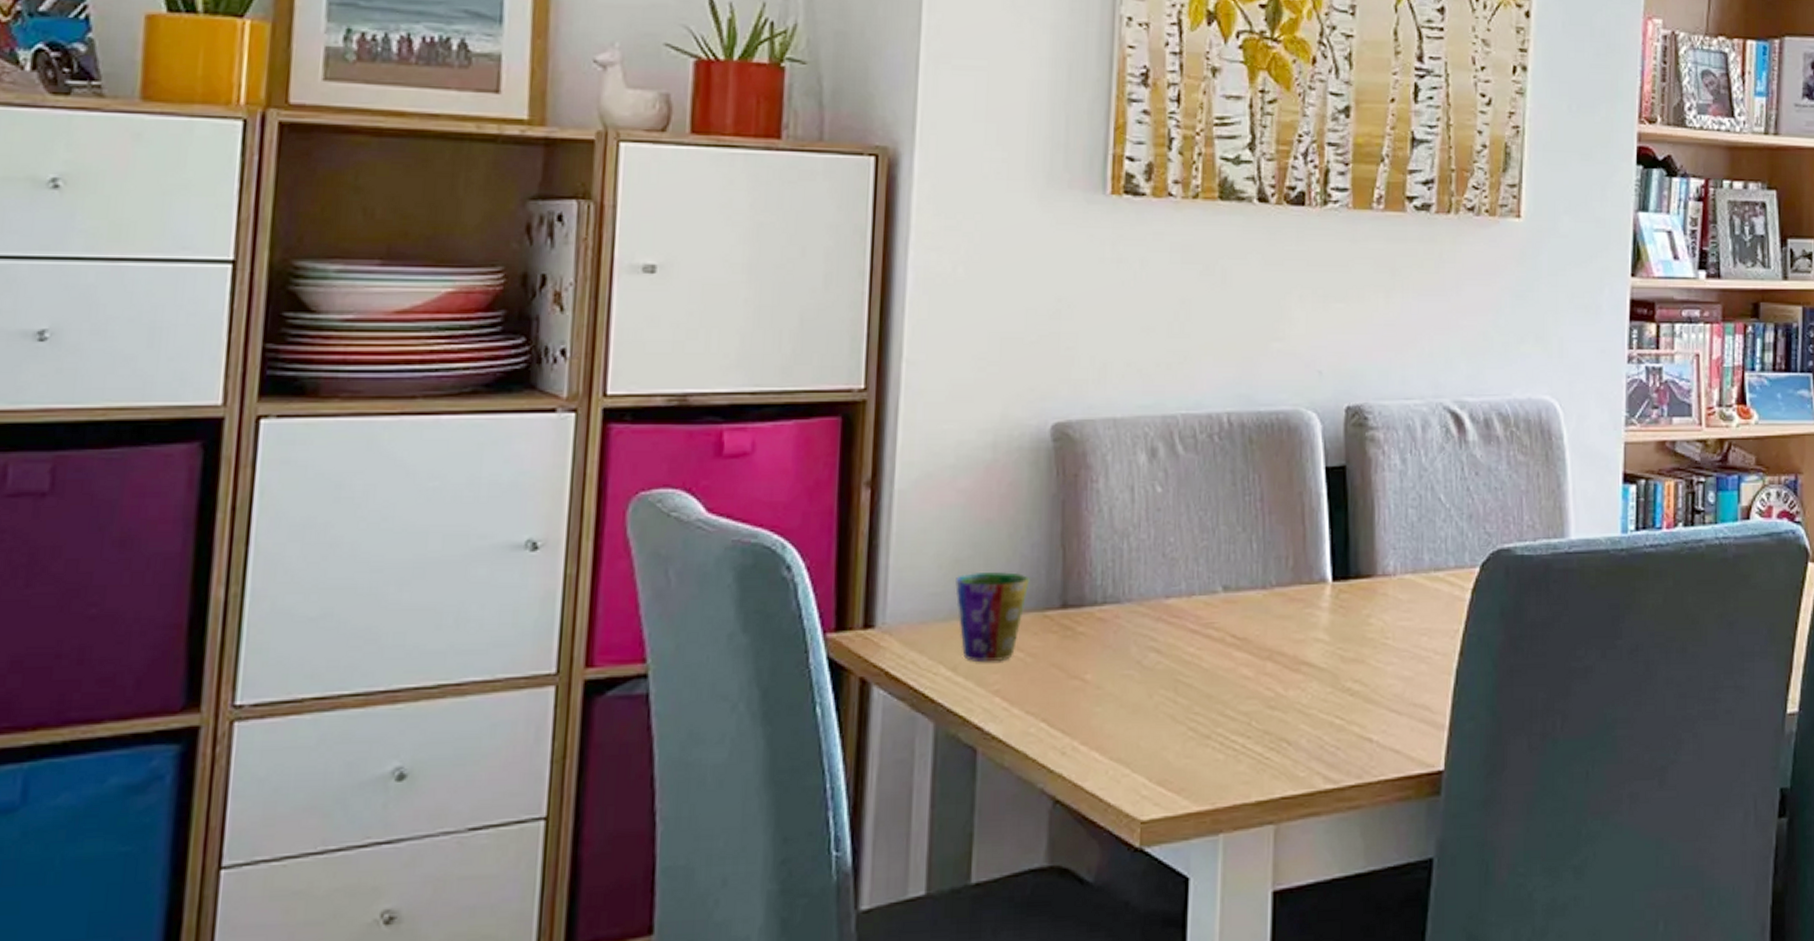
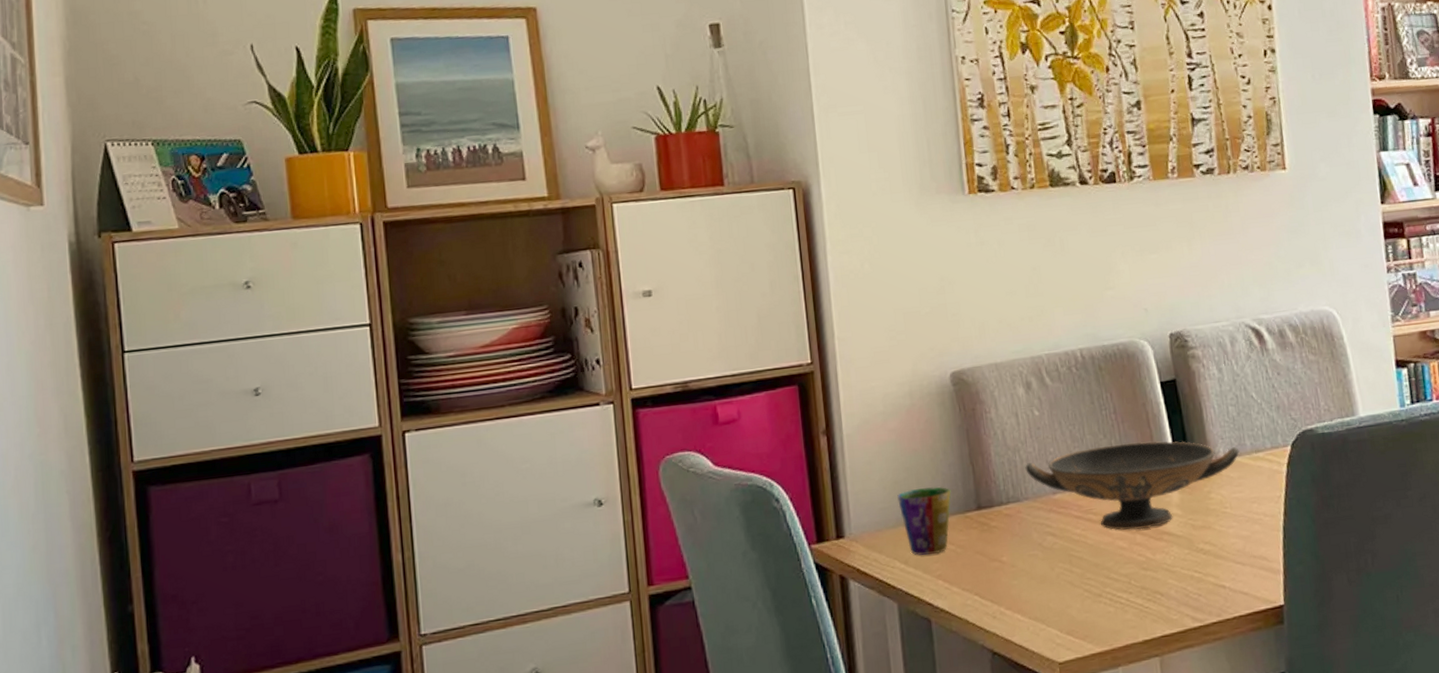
decorative bowl: none [1133,541,1414,656] -> present [1025,441,1240,531]

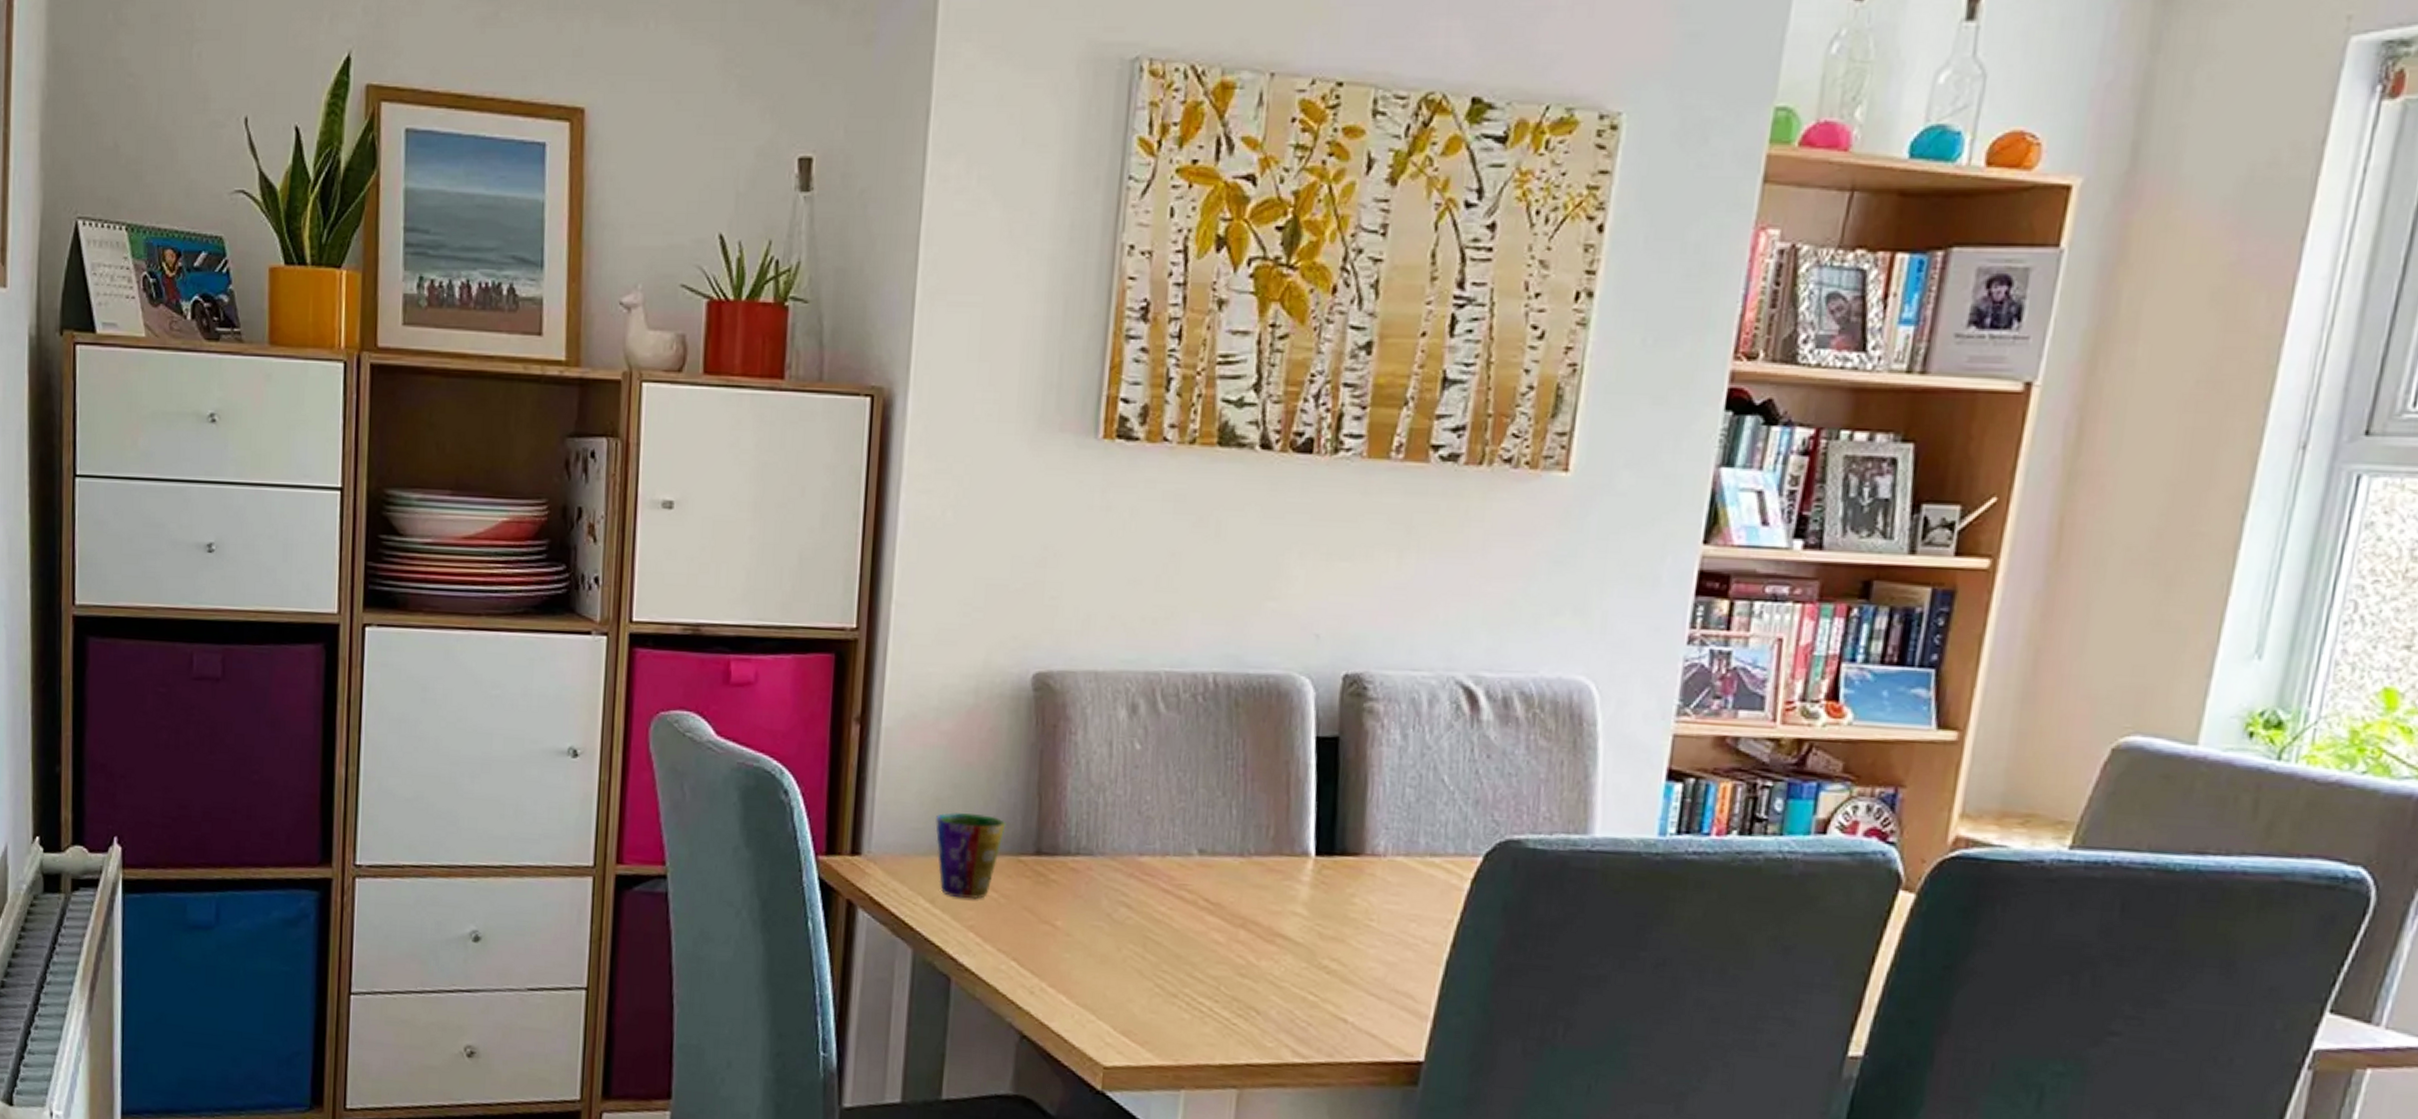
decorative bowl: present [1025,441,1240,531] -> none [1108,805,1408,925]

